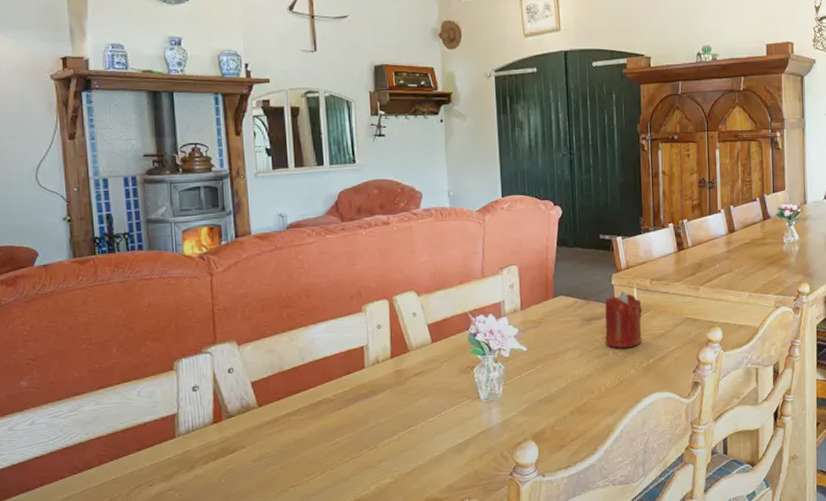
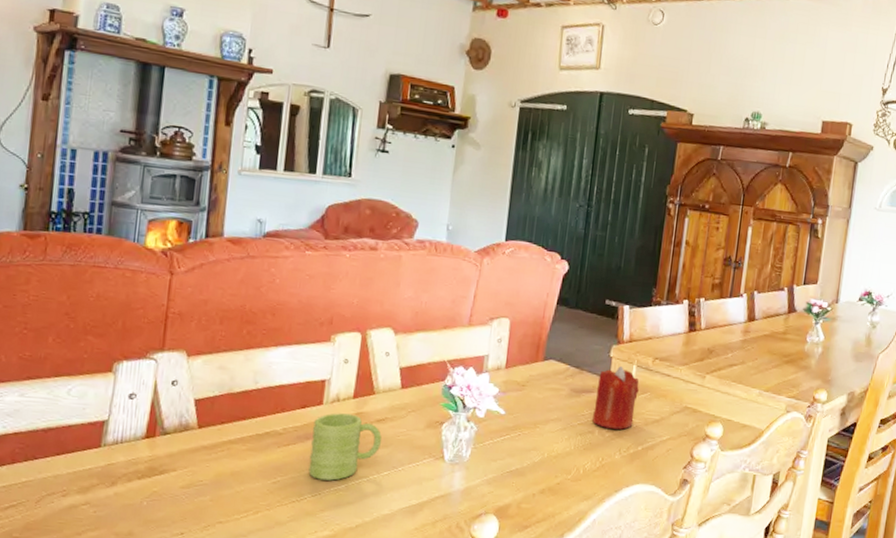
mug: none [359,372,423,435] -> present [308,413,383,481]

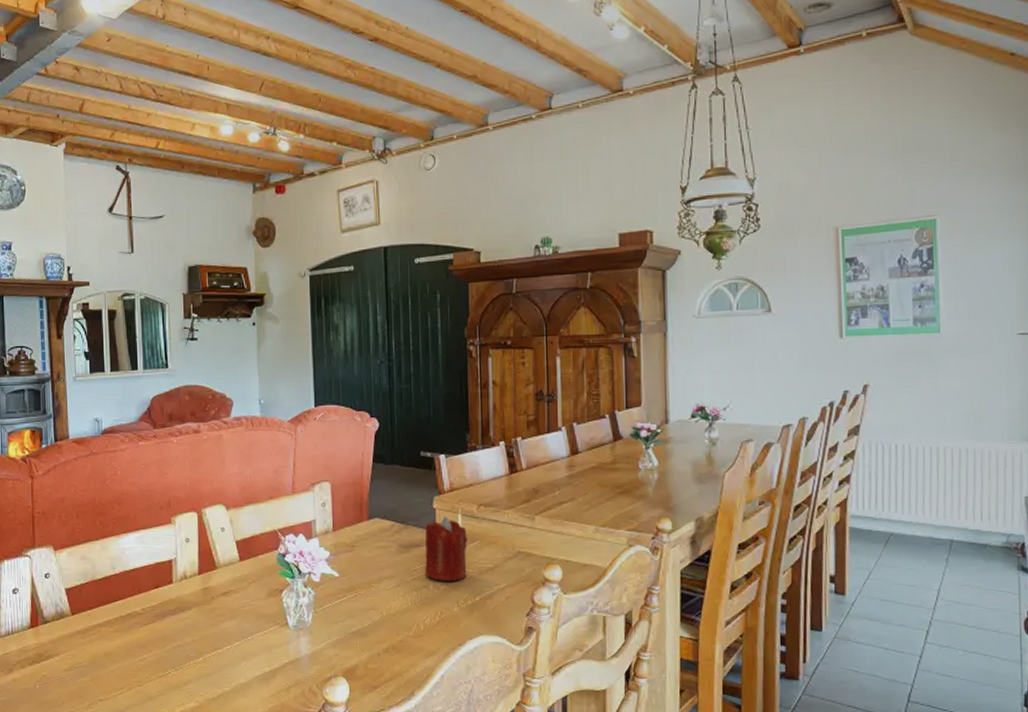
mug: present [308,413,383,481] -> none [166,590,230,654]

